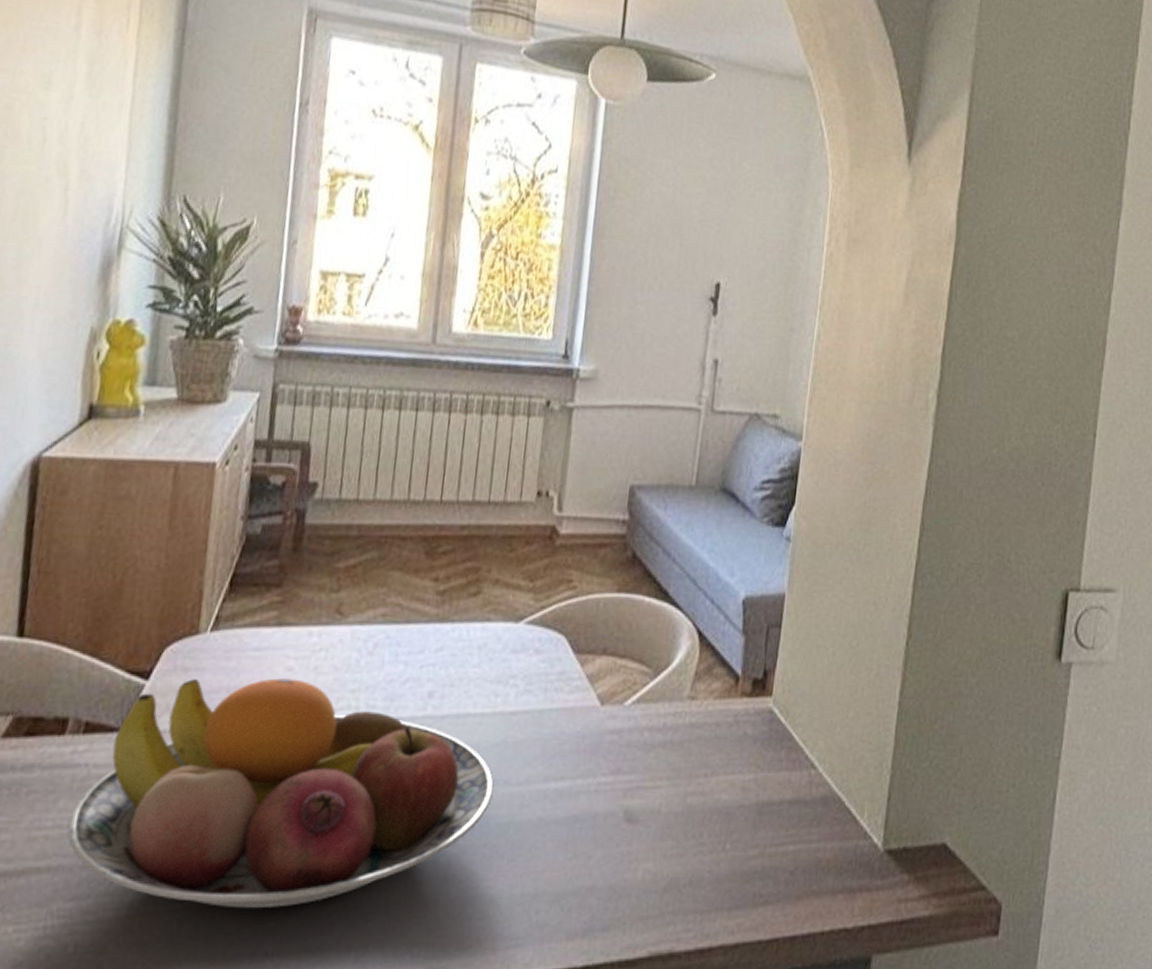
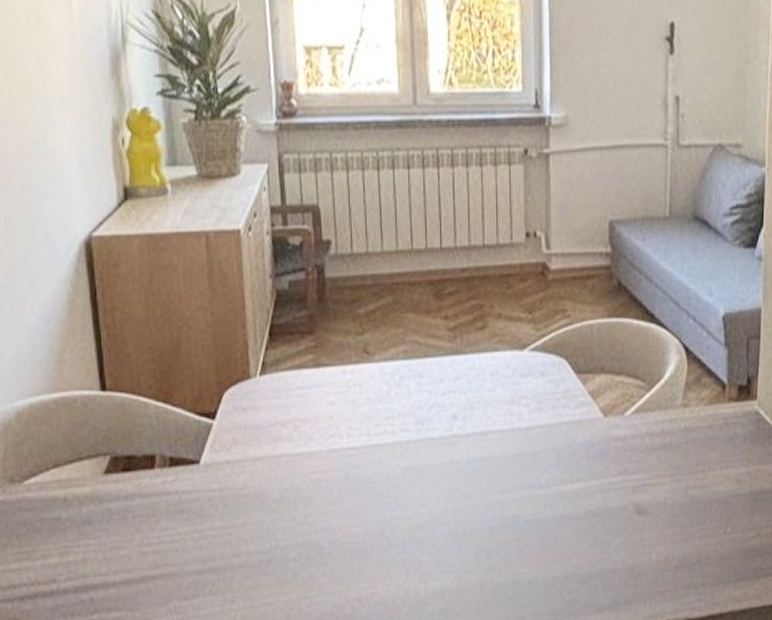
fruit bowl: present [67,678,494,909] -> none [170,411,519,600]

